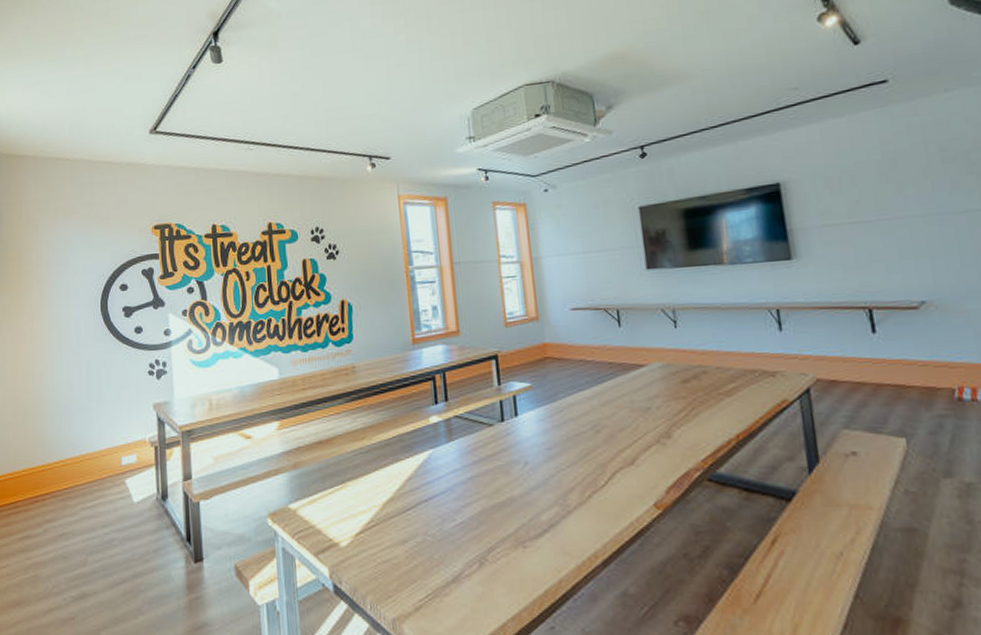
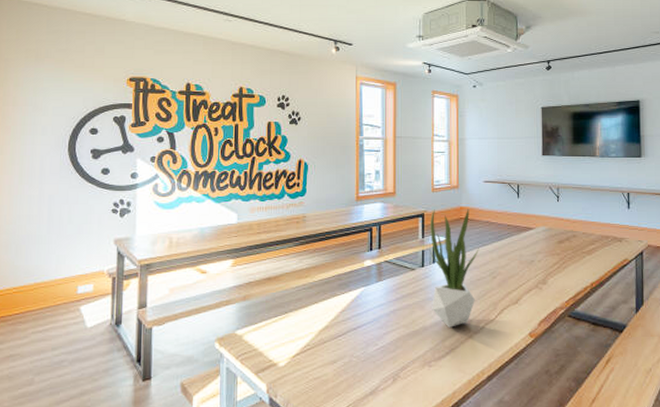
potted plant: none [506,345,575,498] -> present [429,209,479,328]

